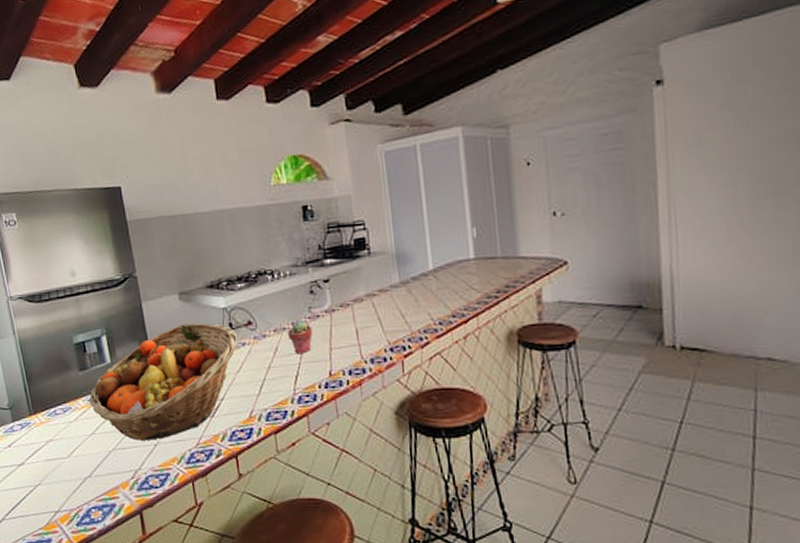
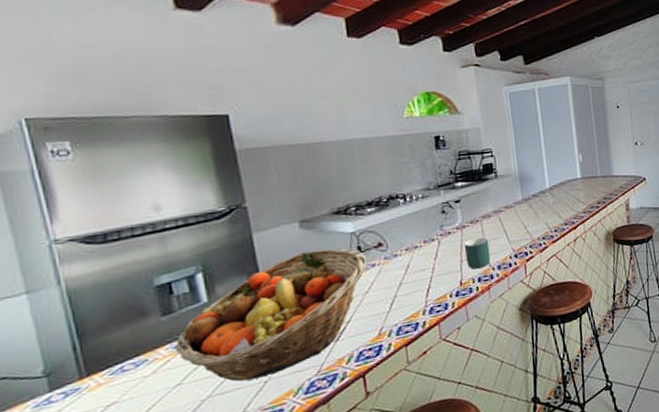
potted succulent: present [287,321,313,355] -> none [419,238,444,269]
mug: none [333,324,363,360] -> present [464,237,491,270]

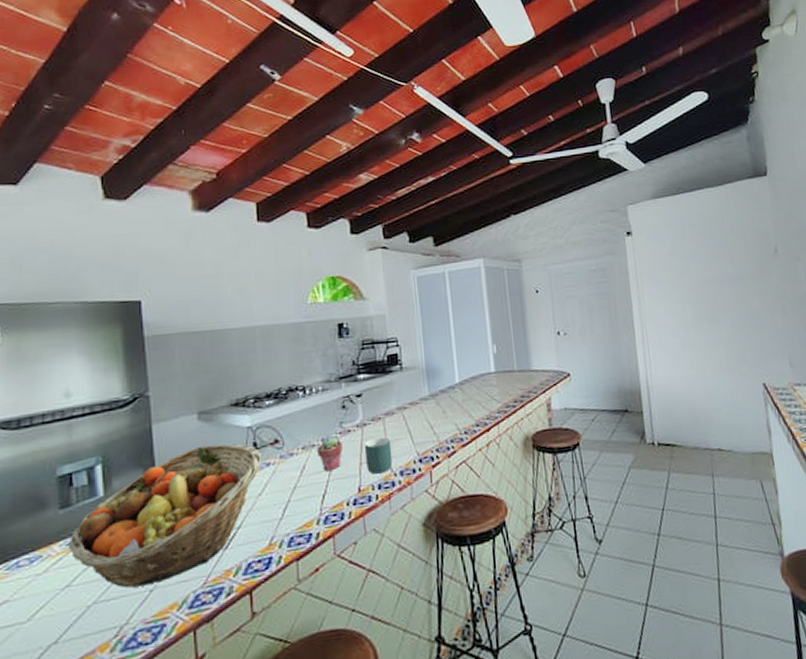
potted succulent: none [419,238,444,269] -> present [316,436,343,472]

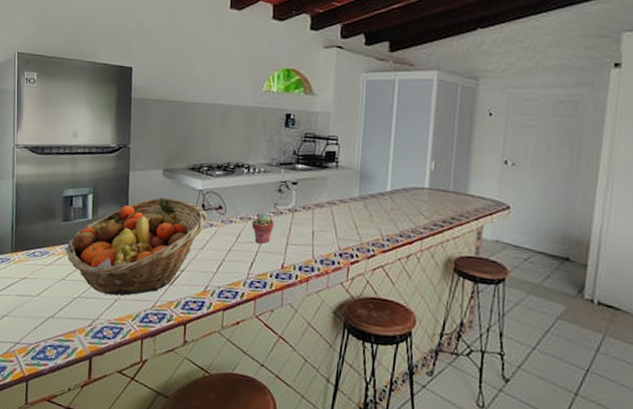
mug: present [364,437,393,474] -> none [291,224,317,258]

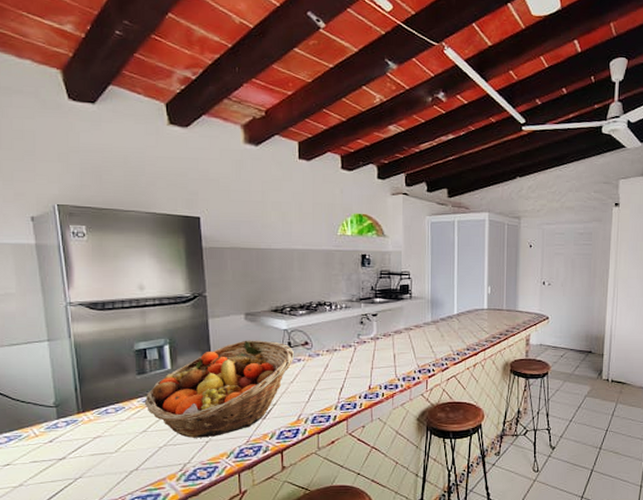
potted succulent: present [251,214,274,244] -> none [337,345,359,371]

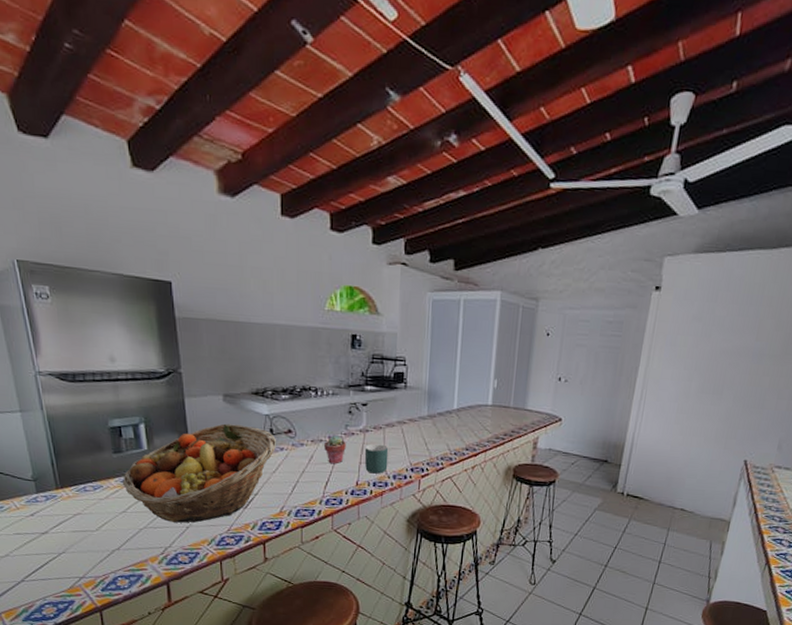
potted succulent: none [337,345,359,371] -> present [323,435,346,465]
mug: none [376,350,398,377] -> present [364,443,389,474]

